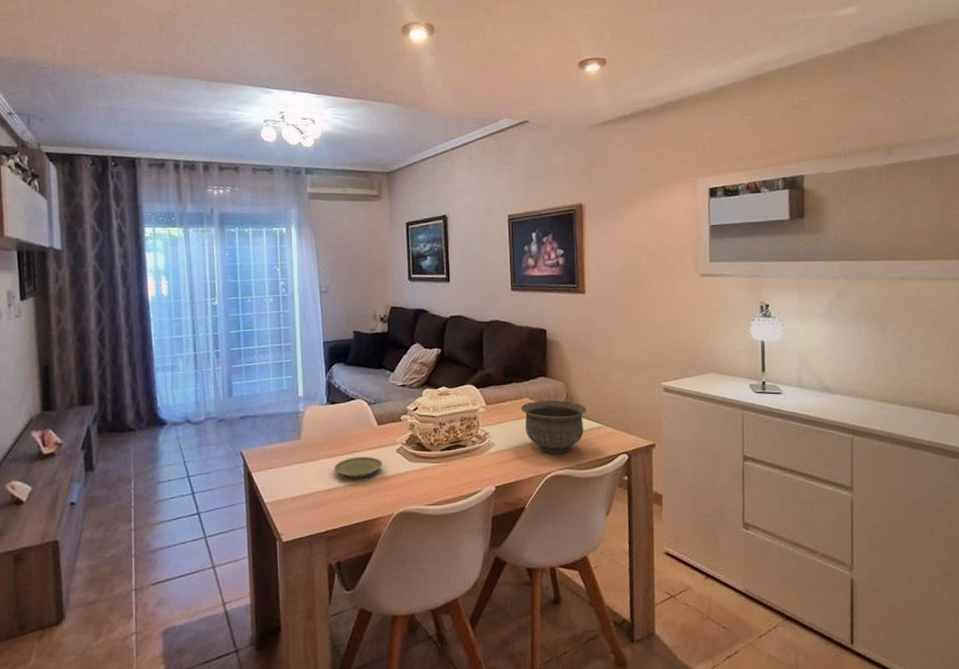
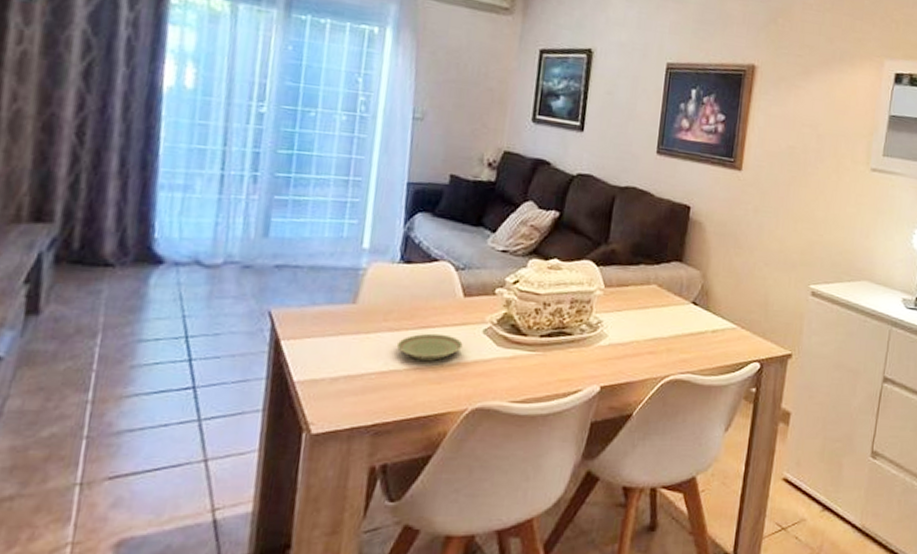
bowl: present [520,400,586,454] -> none [645,289,722,355]

